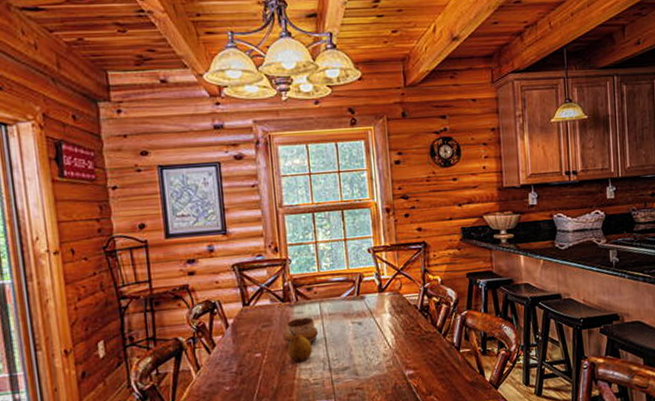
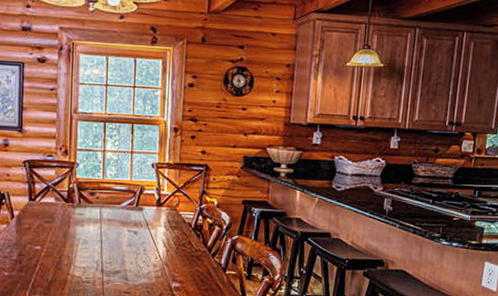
decorative bowl: present [284,317,319,346] -> none [63,219,96,245]
fruit: present [287,330,312,364] -> none [64,230,88,261]

